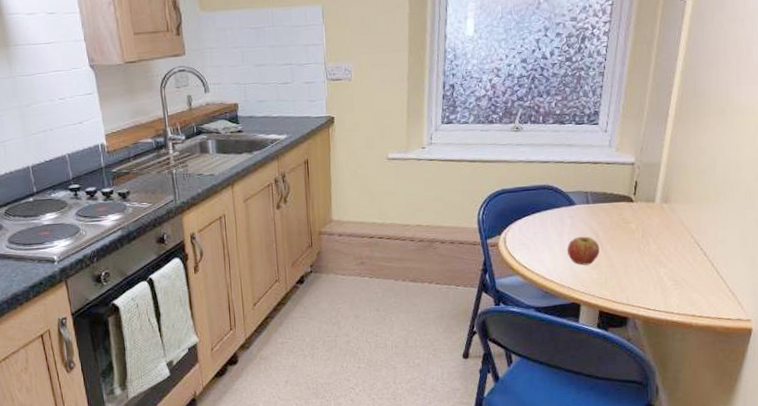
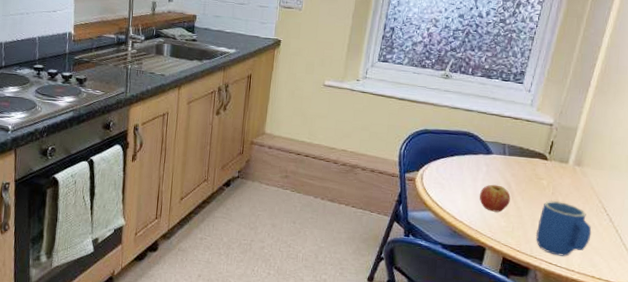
mug: none [630,243,687,300] -> present [535,201,592,257]

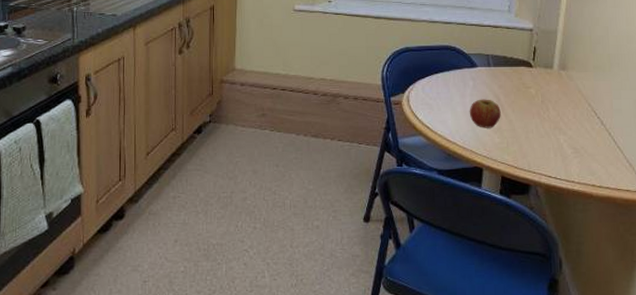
mug: present [535,201,592,257] -> none [531,110,586,168]

